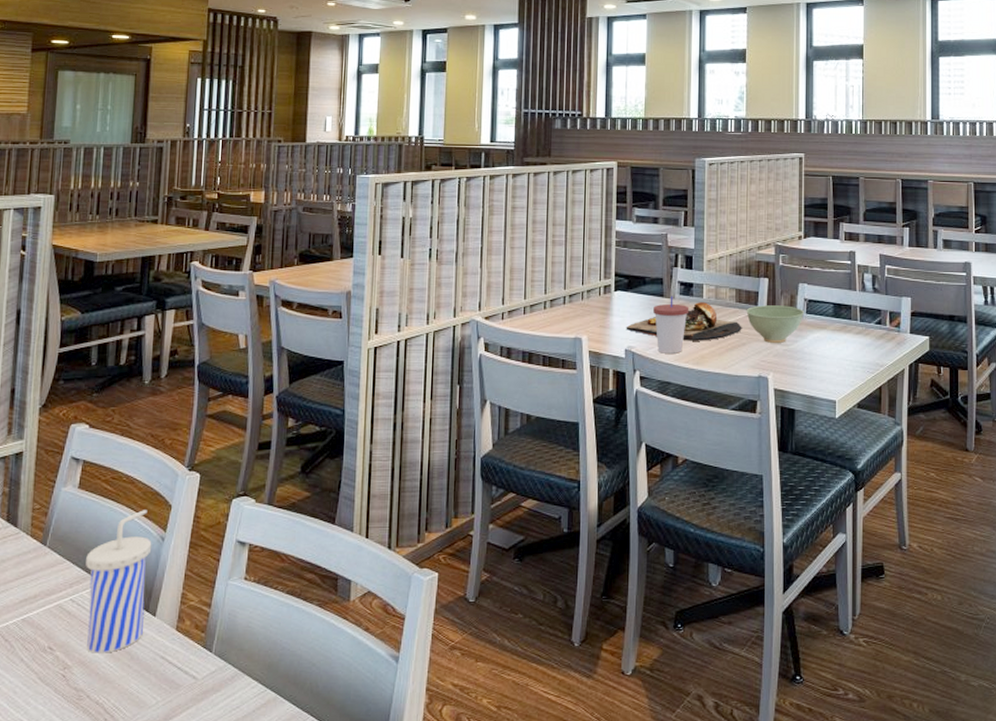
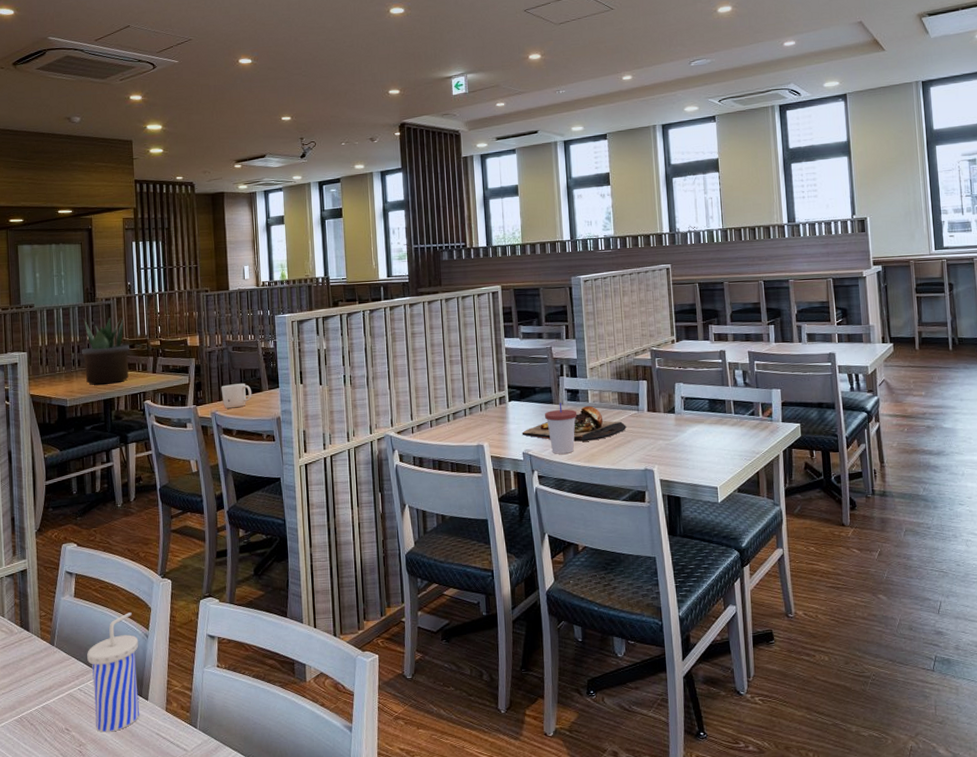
planter: none [122,161,180,239] -> present [82,317,129,385]
mug: none [284,250,321,277] -> present [221,383,252,409]
bowl: present [746,305,805,343] -> none [629,404,683,439]

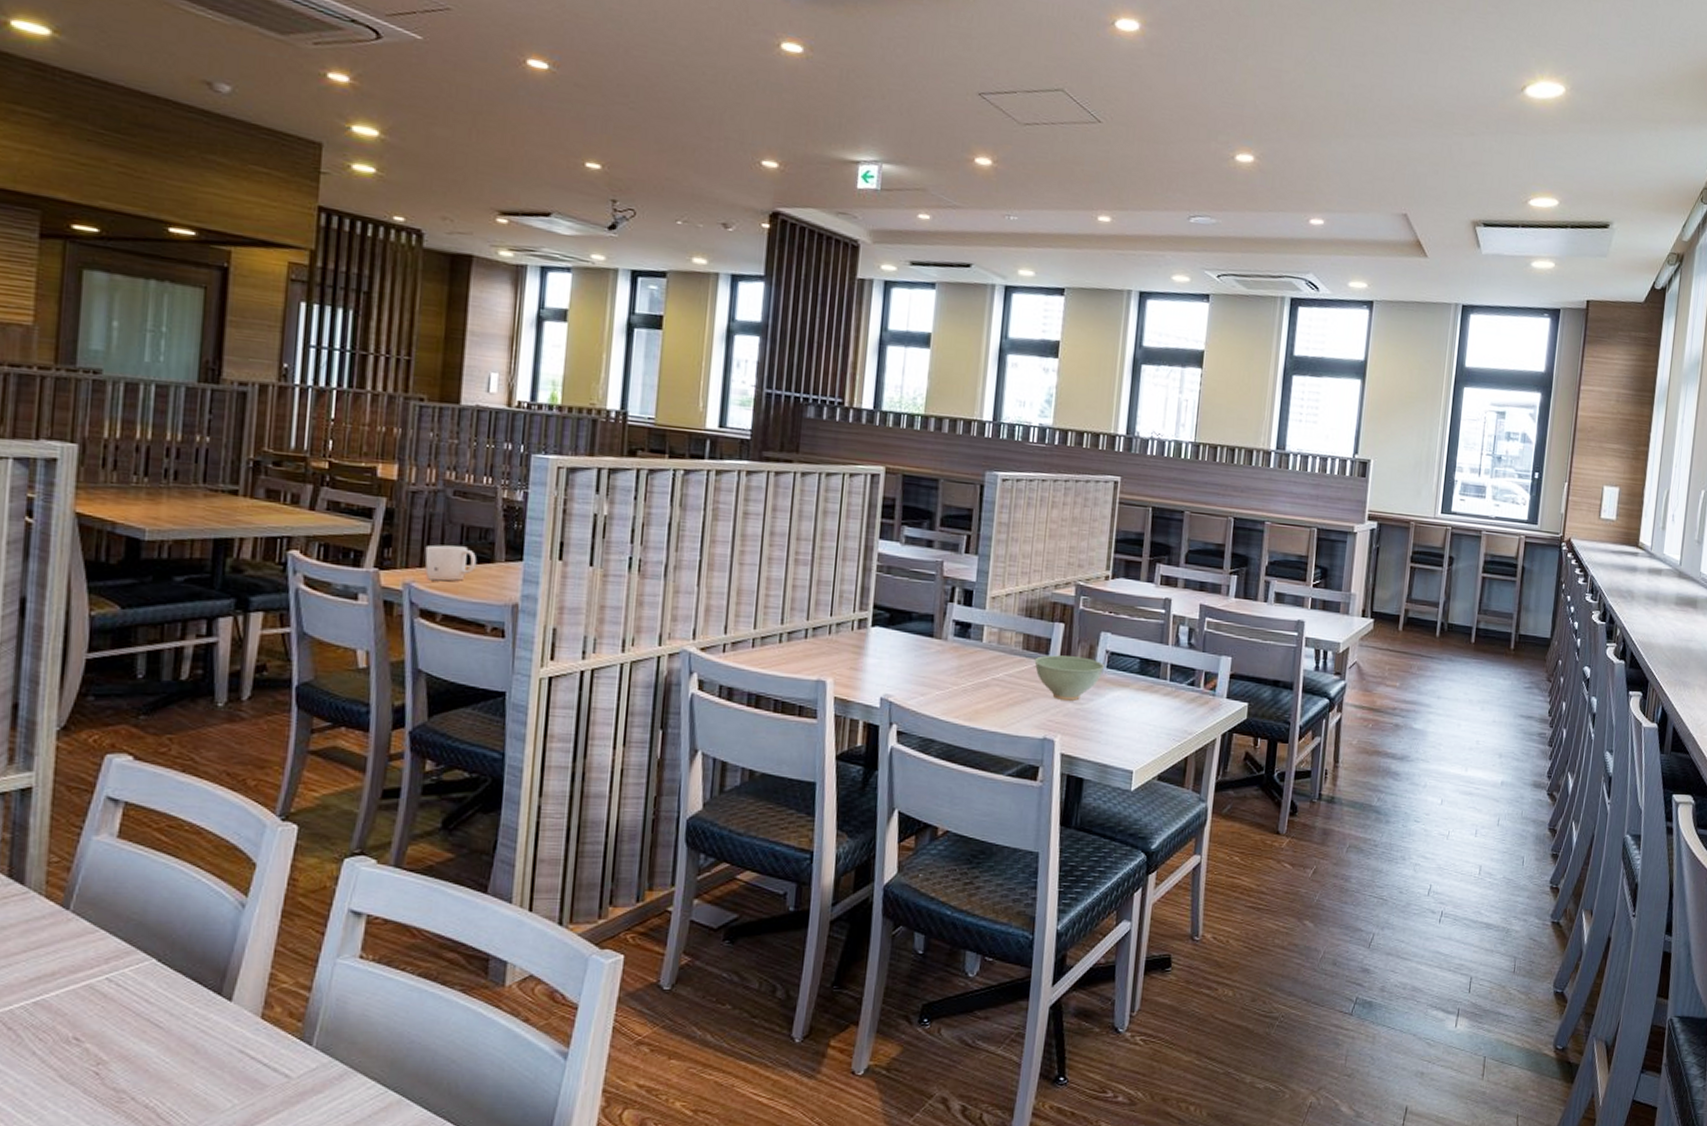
planter: present [82,317,129,385] -> none [183,406,272,517]
beverage cup: present [87,612,140,733] -> none [129,868,227,1046]
food tray: present [522,406,626,442] -> none [883,646,1028,693]
cup: present [545,402,577,454] -> none [919,637,965,706]
bowl: none [629,404,683,439] -> present [1034,655,1105,701]

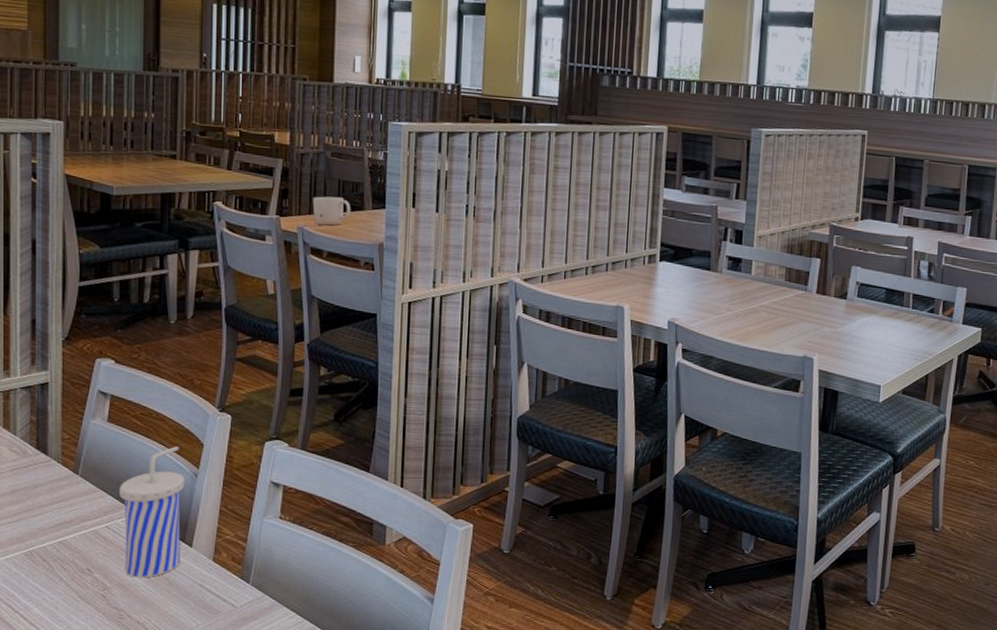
beverage cup: none [129,868,227,1046] -> present [119,446,185,578]
bowl: present [1034,655,1105,701] -> none [795,285,856,325]

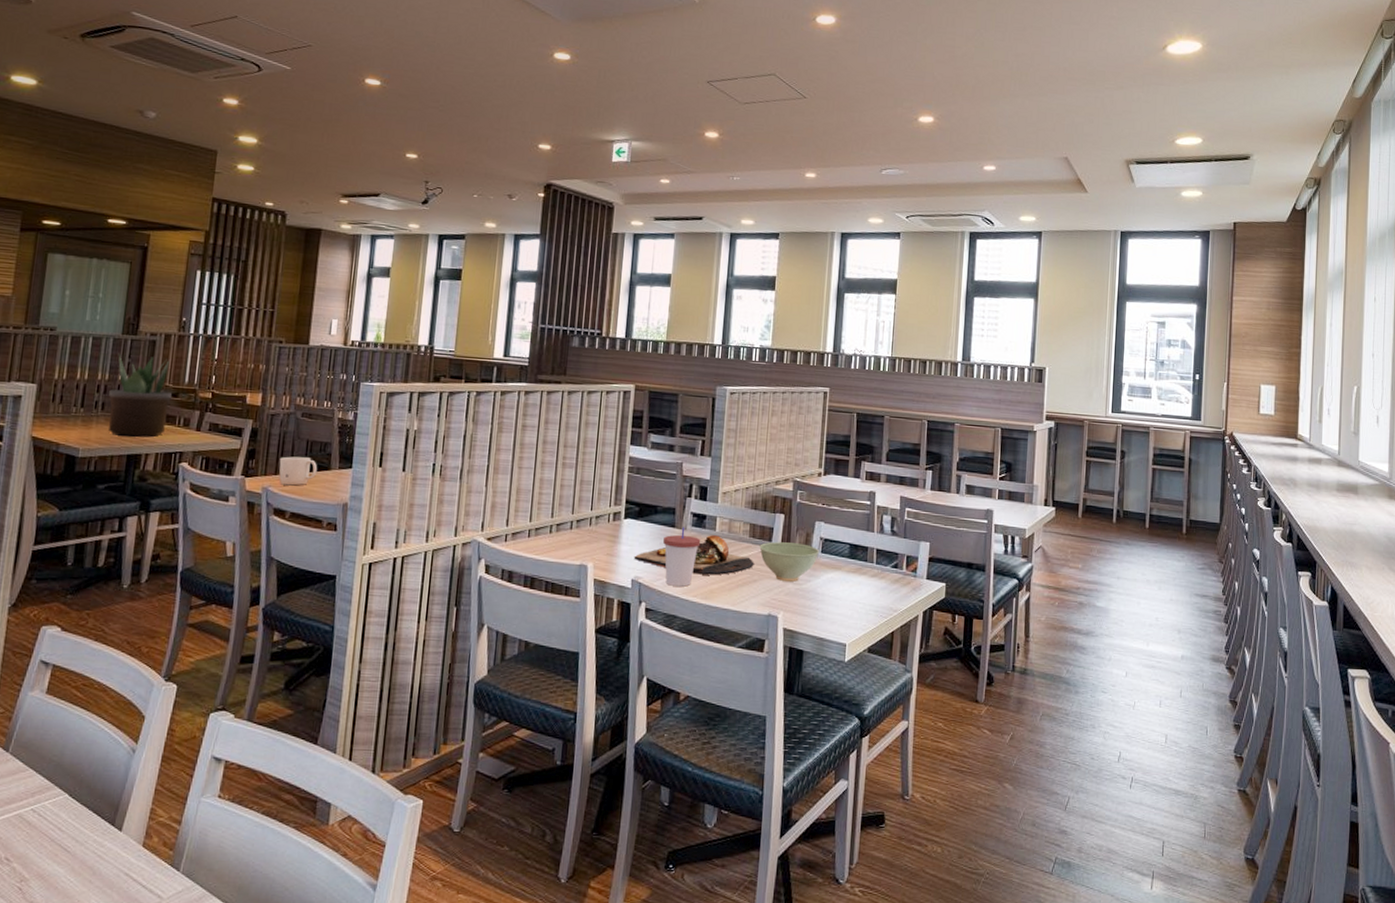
beverage cup: present [119,446,185,578] -> none [46,719,122,867]
planter: none [137,90,199,176] -> present [109,353,172,437]
food tray: none [670,278,790,318] -> present [634,535,754,575]
cup: none [699,270,737,329] -> present [663,527,701,587]
bowl: none [795,285,856,325] -> present [759,542,820,582]

